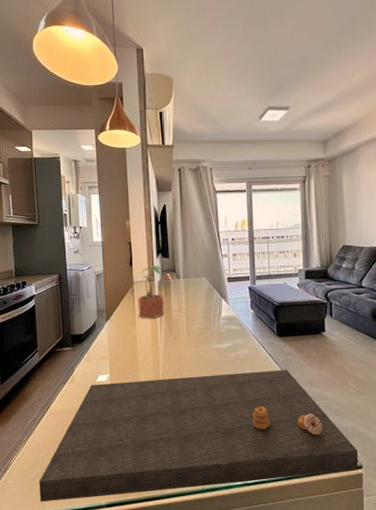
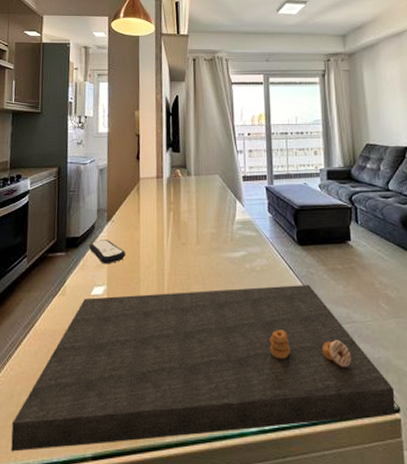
remote control: none [92,336,125,357] -> present [89,240,126,264]
potted plant: present [138,266,165,319] -> none [143,161,173,221]

